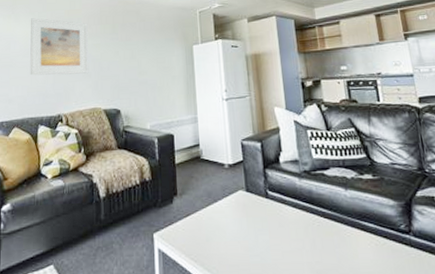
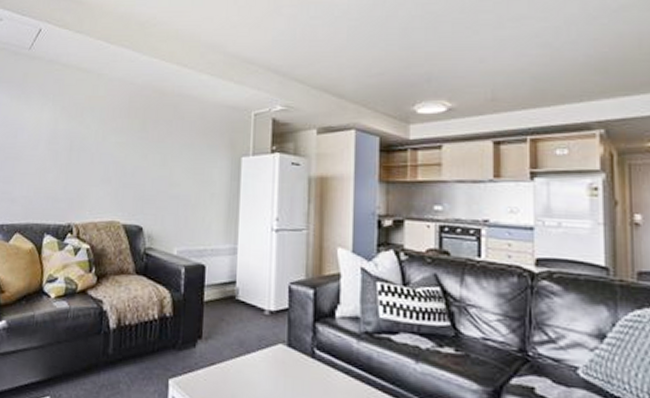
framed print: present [30,18,89,76] -> none [38,102,112,179]

